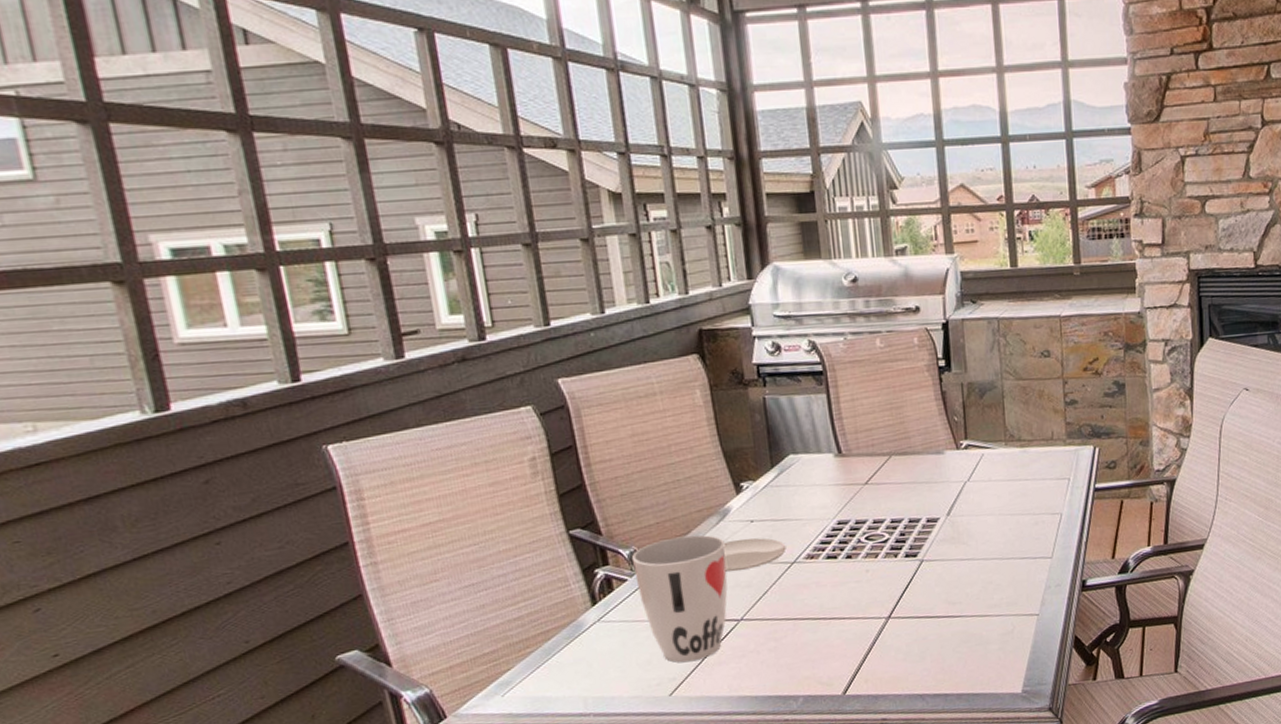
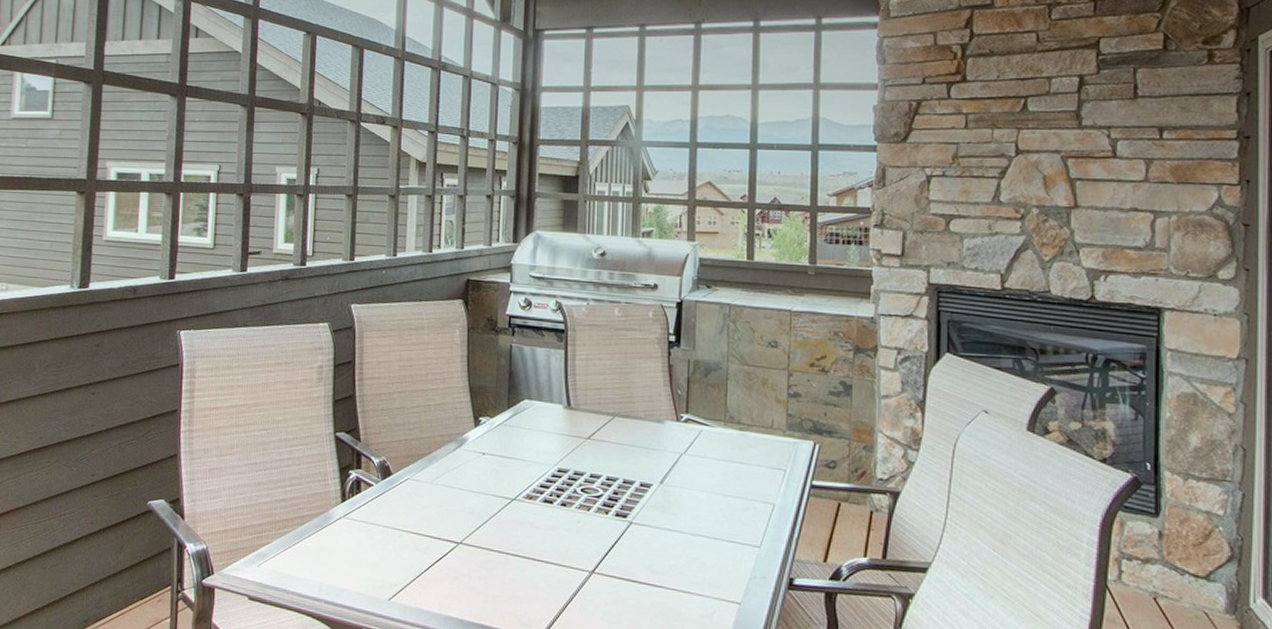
cup: present [632,535,728,663] -> none [380,455,458,573]
plate: present [723,538,786,572] -> none [454,468,509,497]

